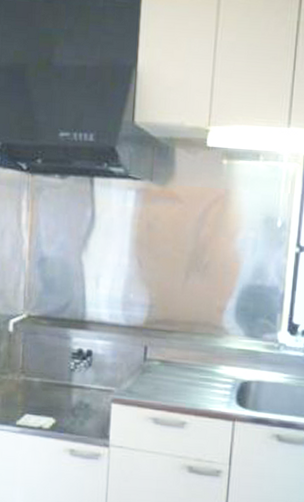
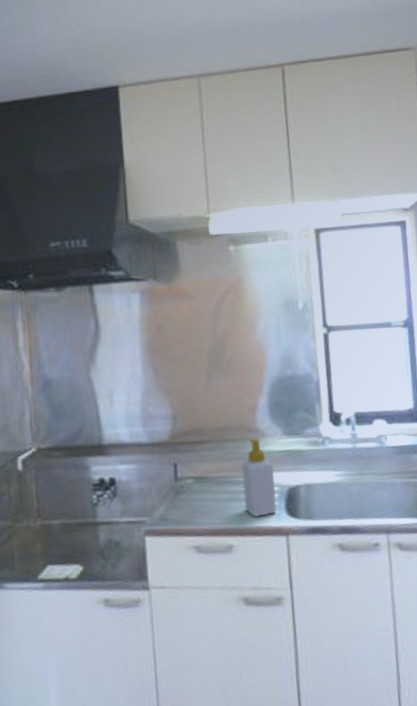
soap bottle: none [201,334,231,402] -> present [241,438,277,517]

